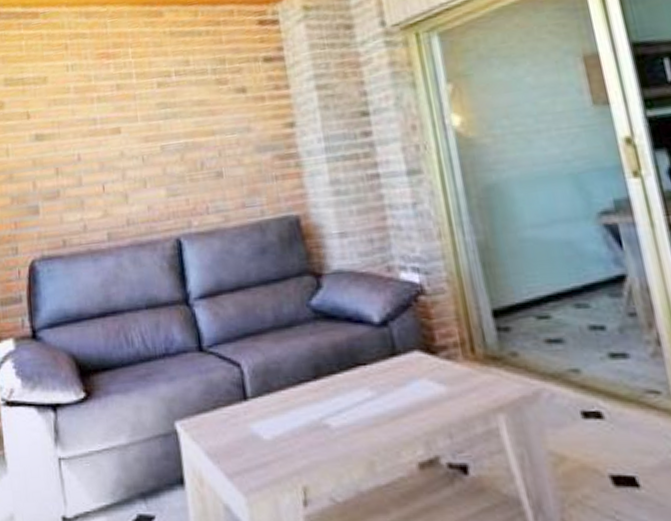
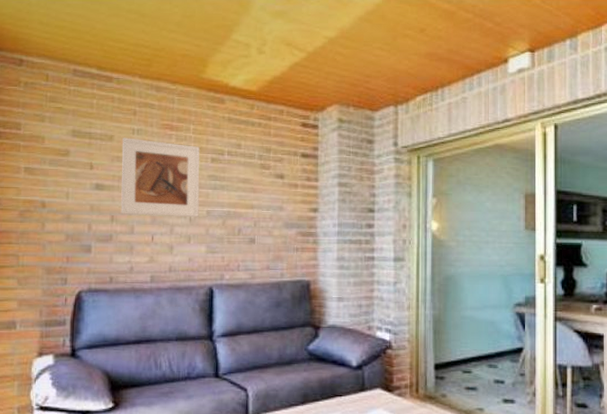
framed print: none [56,71,152,165] -> present [121,138,200,218]

